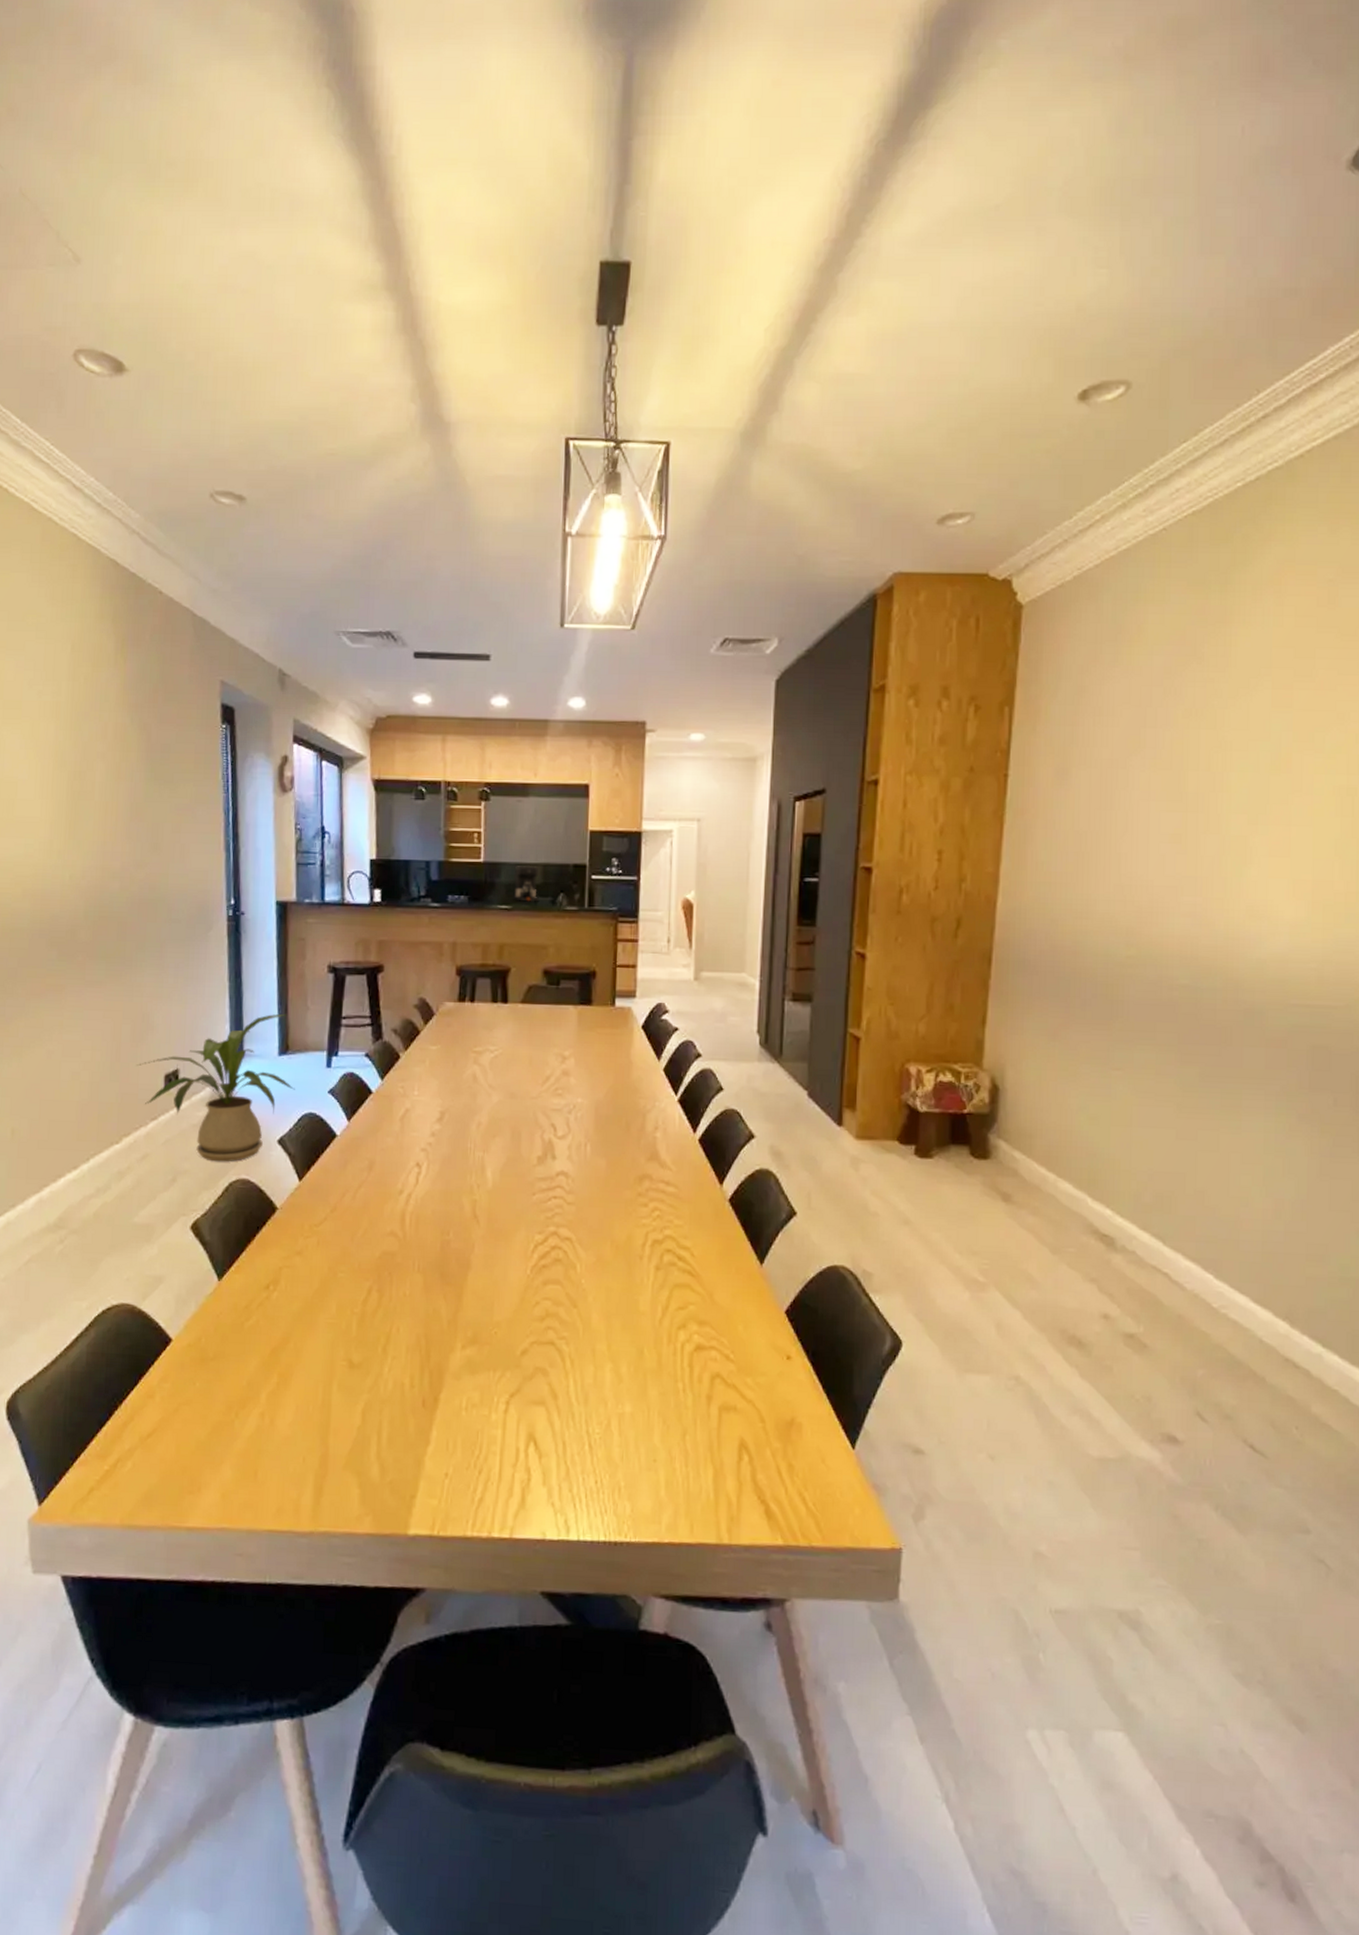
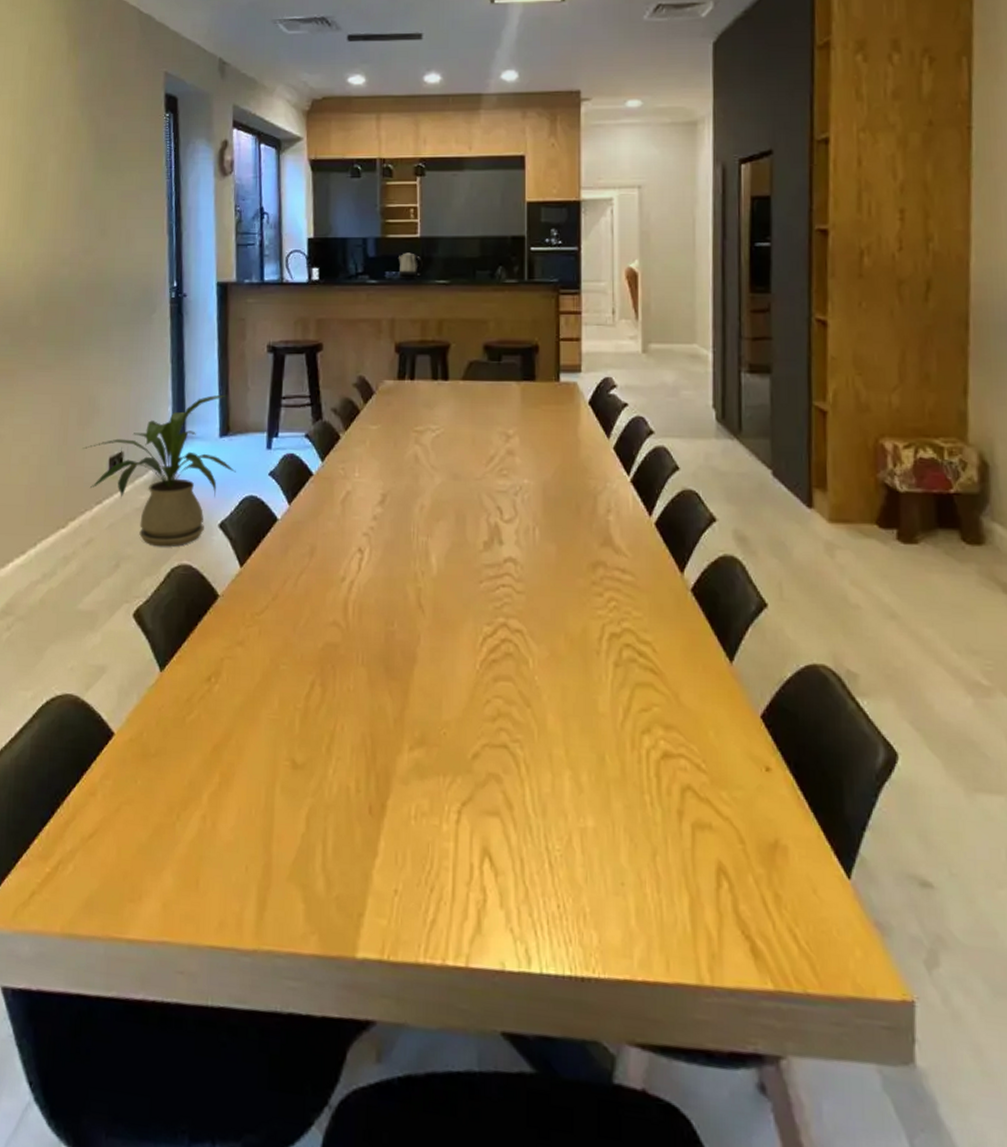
kettle: none [461,877,485,904] -> present [398,252,423,279]
coffee maker: present [513,866,538,903] -> none [451,240,477,277]

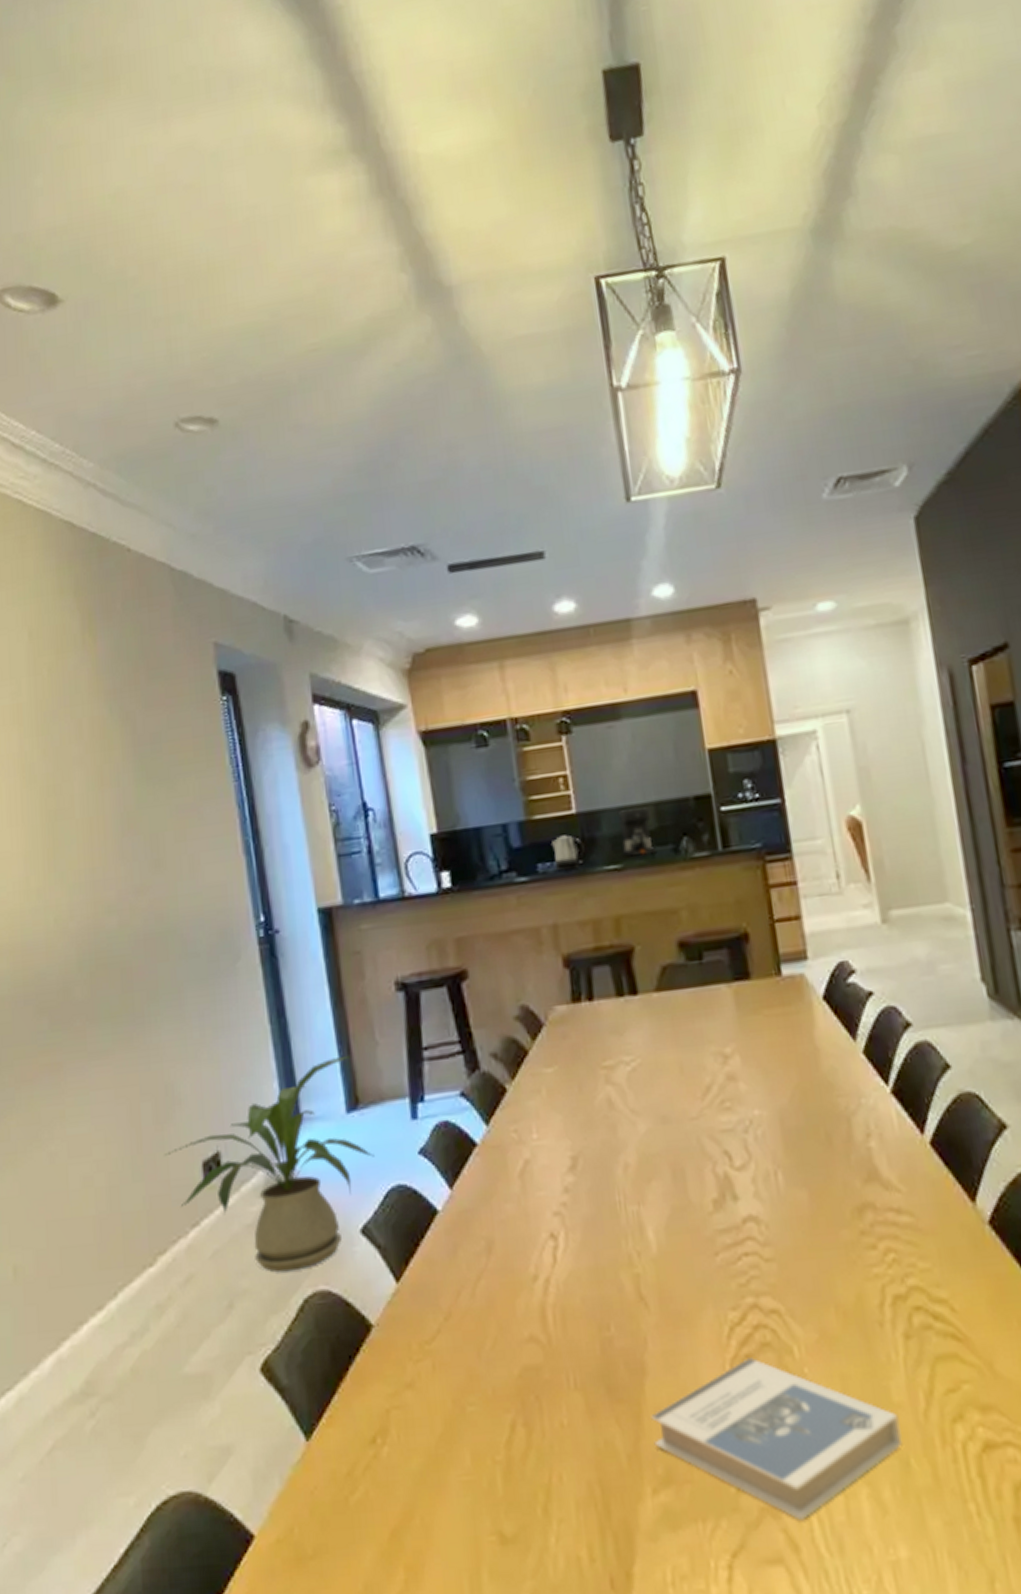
hardback book: none [415,662,601,787] -> present [651,1358,903,1520]
coffee maker: none [451,240,477,277] -> present [619,807,656,857]

